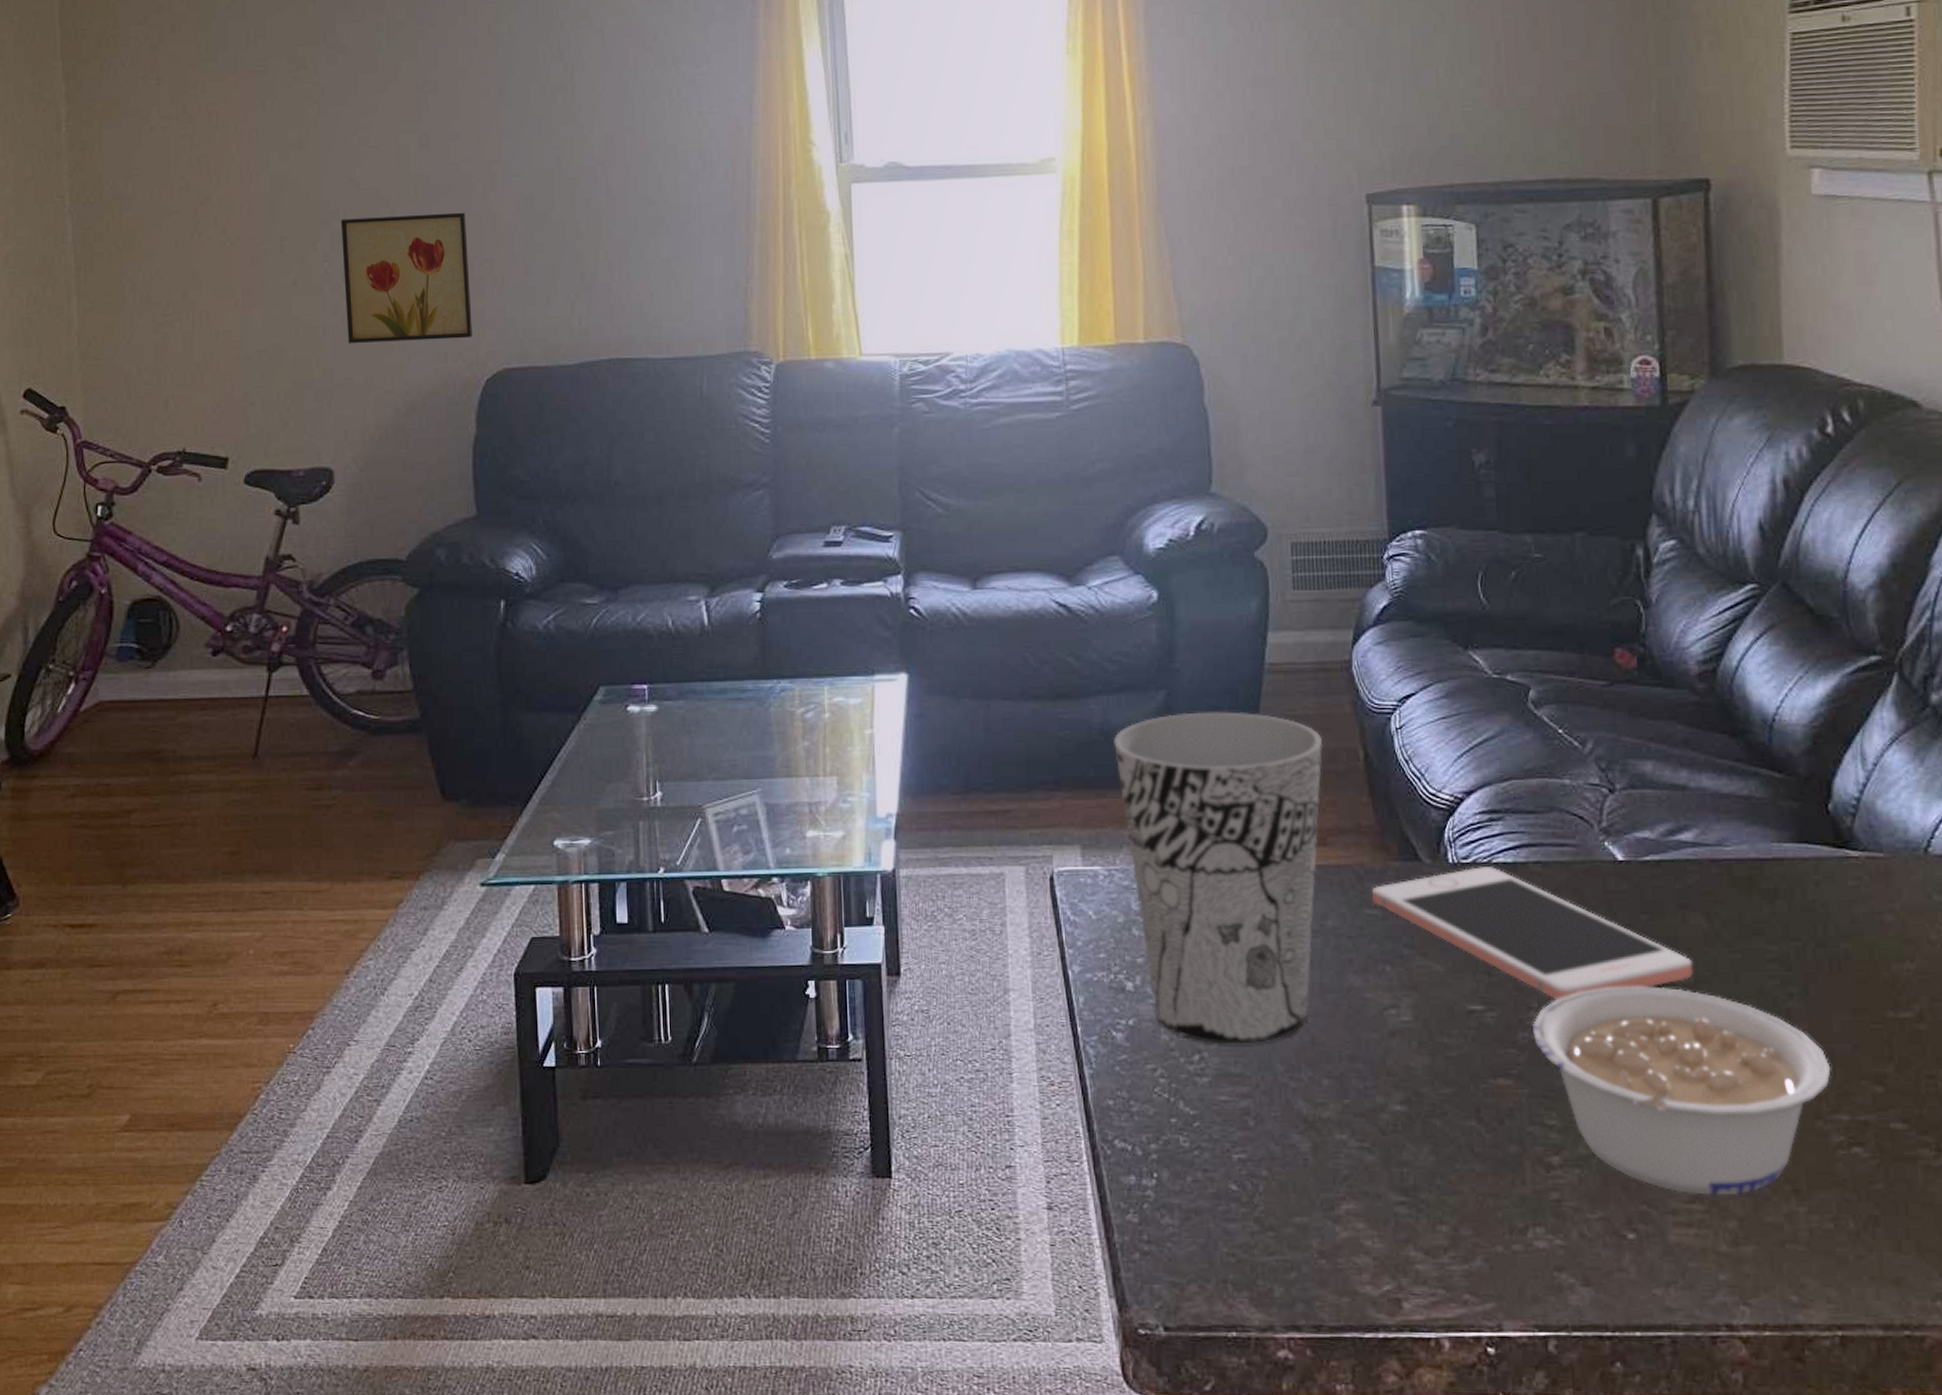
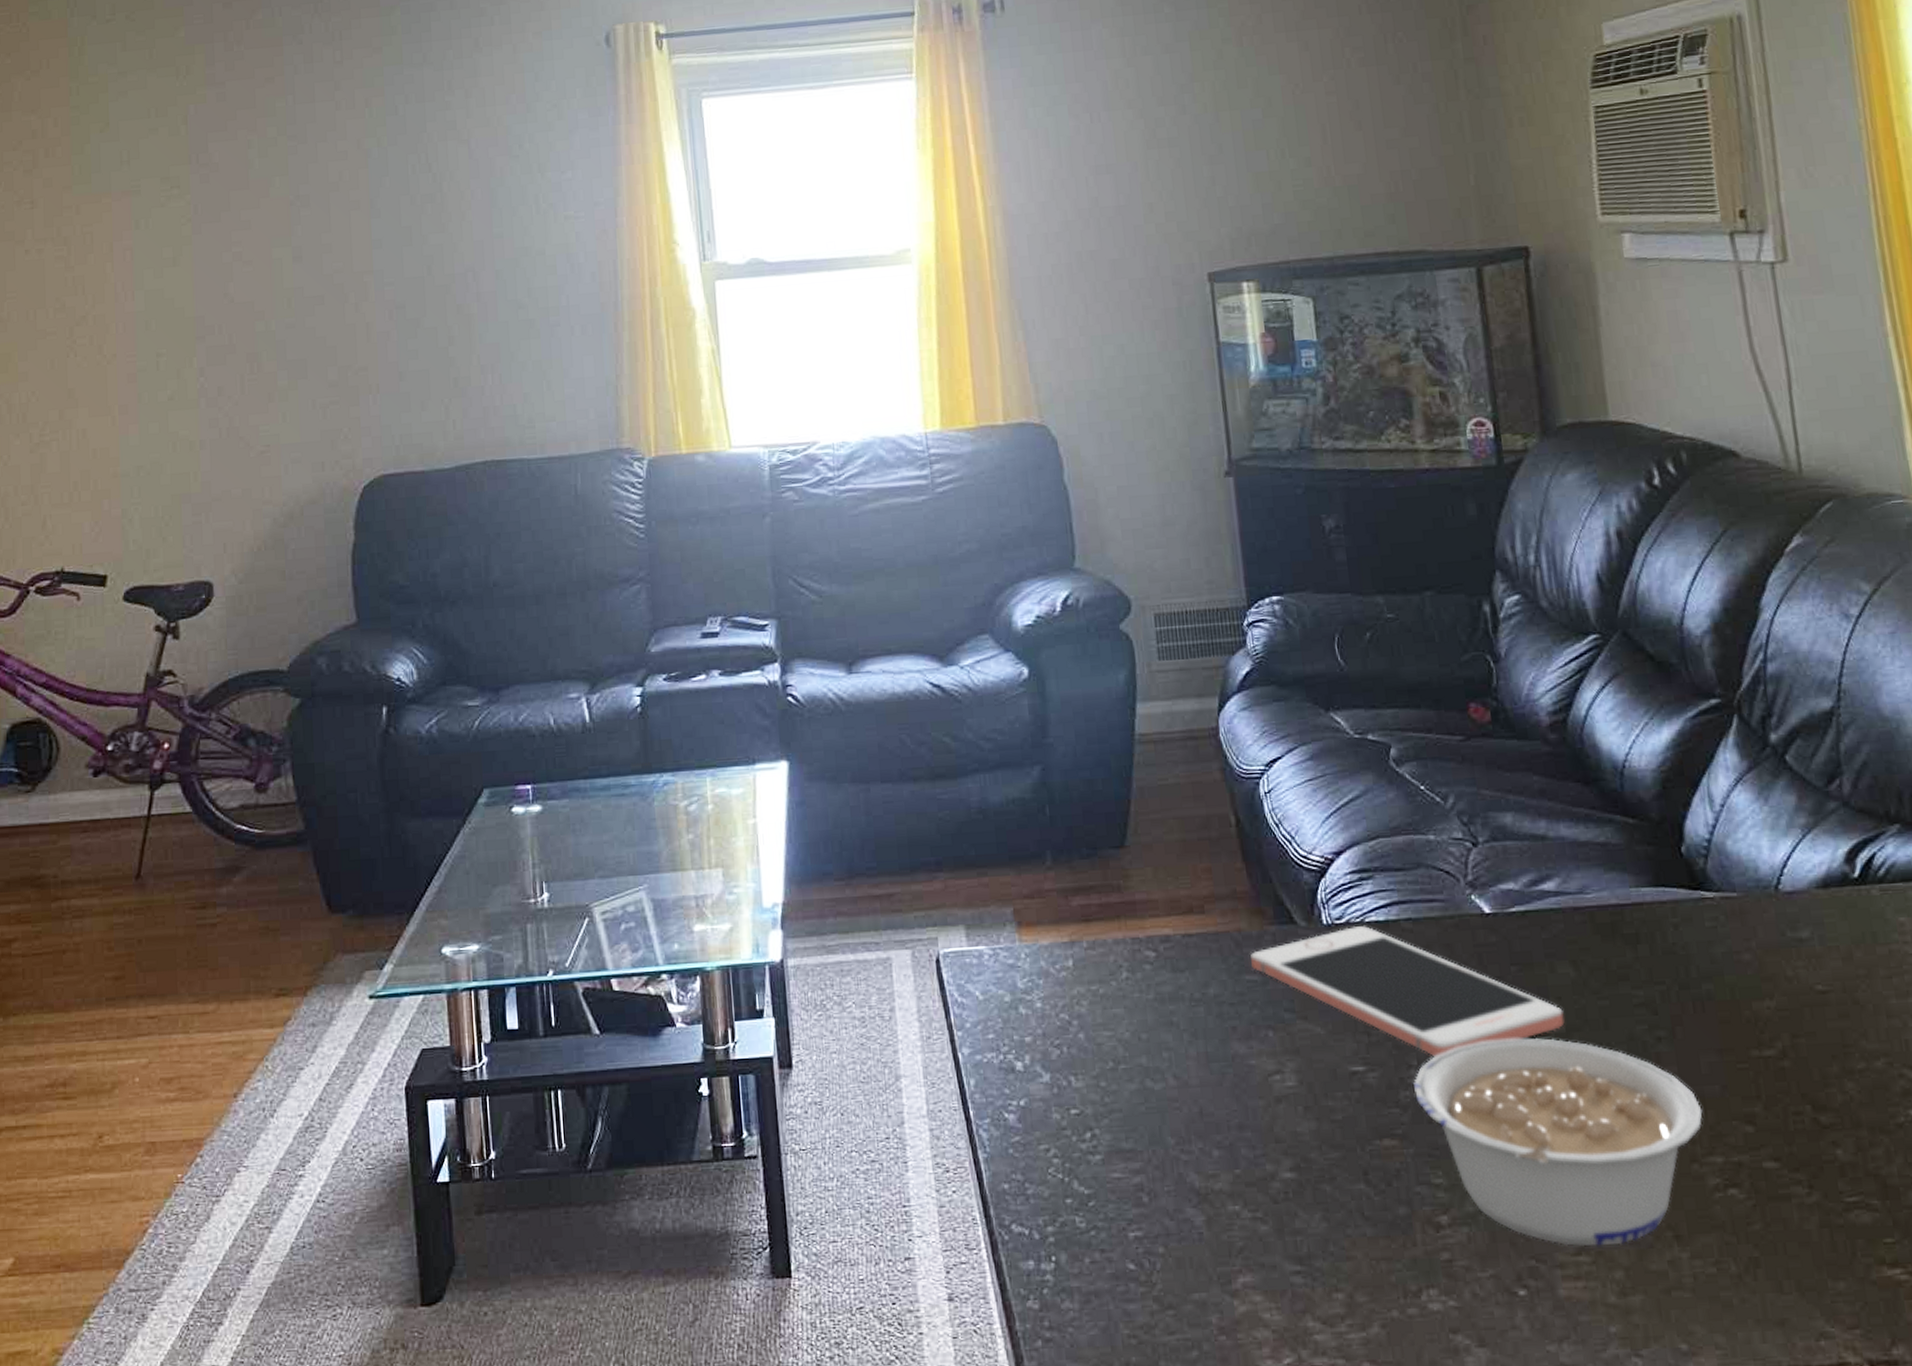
wall art: present [340,212,472,343] -> none [215,322,349,456]
cup: present [1114,711,1324,1045] -> none [992,783,1196,1120]

